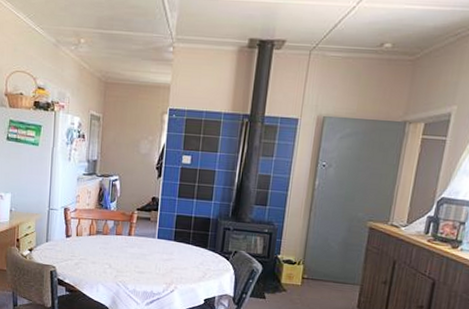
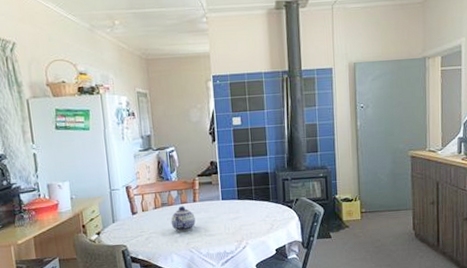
teapot: none [102,237,128,264] -> present [170,206,196,232]

